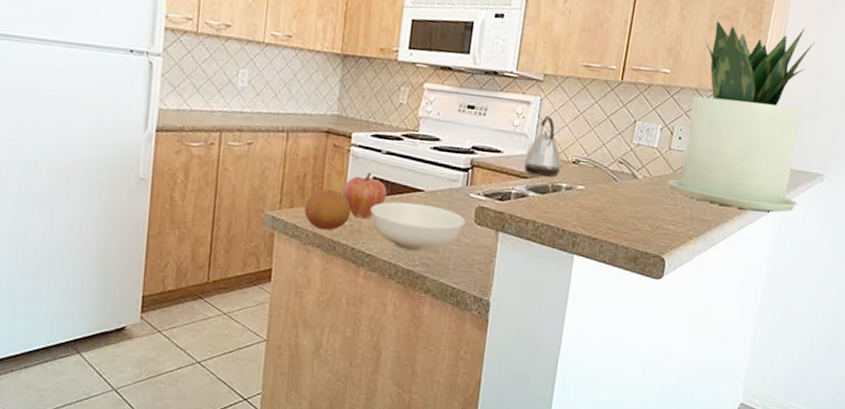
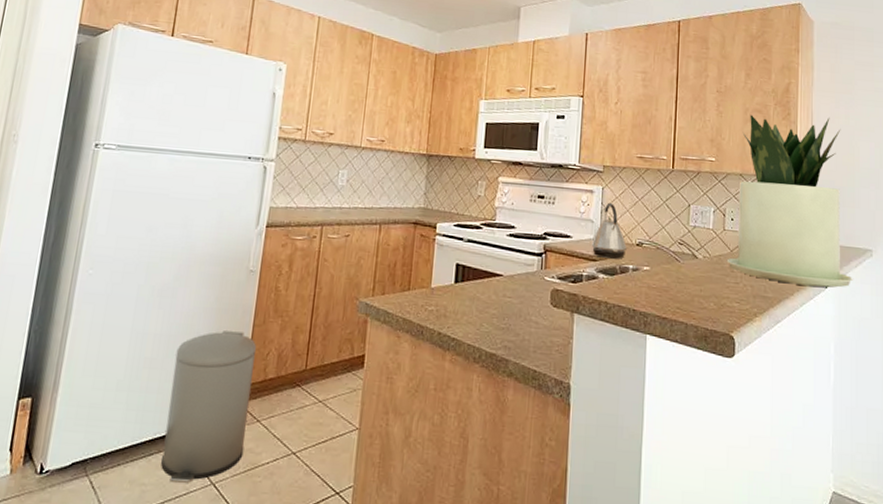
pedal bin: none [58,241,153,388] -> present [161,331,257,483]
fruit: present [304,189,352,231] -> none [394,276,438,316]
fruit: present [342,171,387,219] -> none [429,258,470,304]
bowl: present [370,201,466,252] -> none [454,286,543,335]

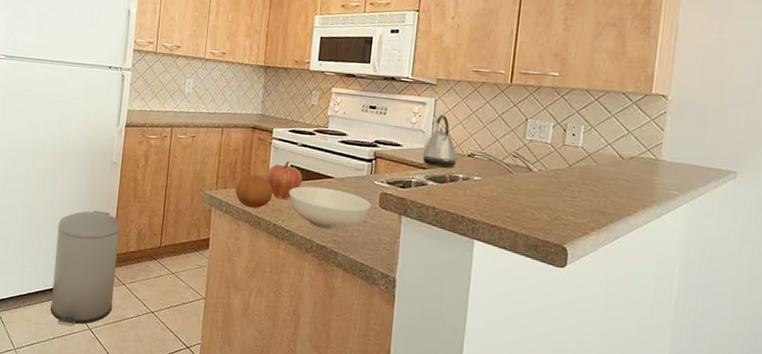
fruit: none [394,276,438,316] -> present [235,174,273,209]
fruit: none [429,258,470,304] -> present [266,160,303,200]
bowl: none [454,286,543,335] -> present [288,186,372,231]
planter: present [726,115,854,288] -> none [564,28,711,208]

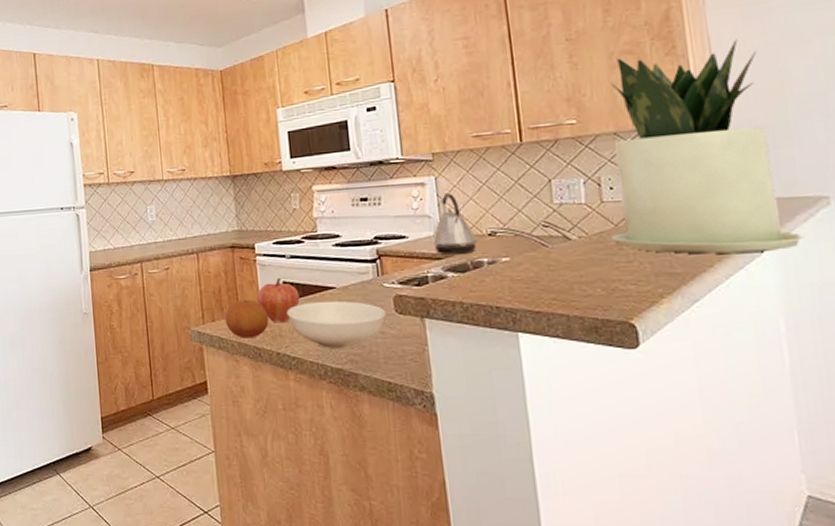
pedal bin: present [50,210,121,326] -> none [36,370,113,507]
planter: none [564,28,711,208] -> present [609,38,804,254]

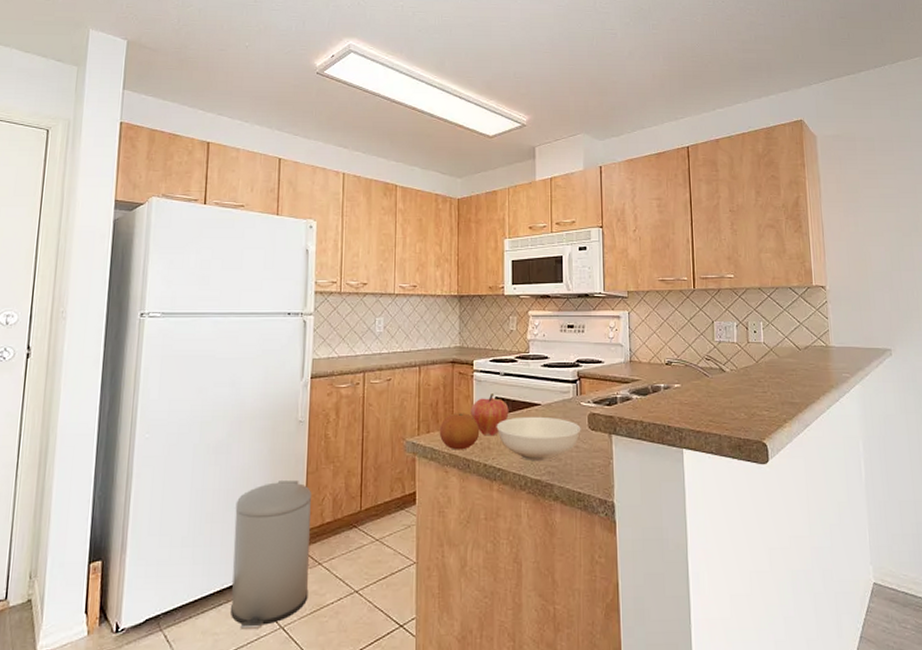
pedal bin: none [36,370,113,507] -> present [231,480,312,629]
kettle: present [432,192,477,255] -> none [622,326,657,379]
planter: present [609,38,804,254] -> none [753,226,876,390]

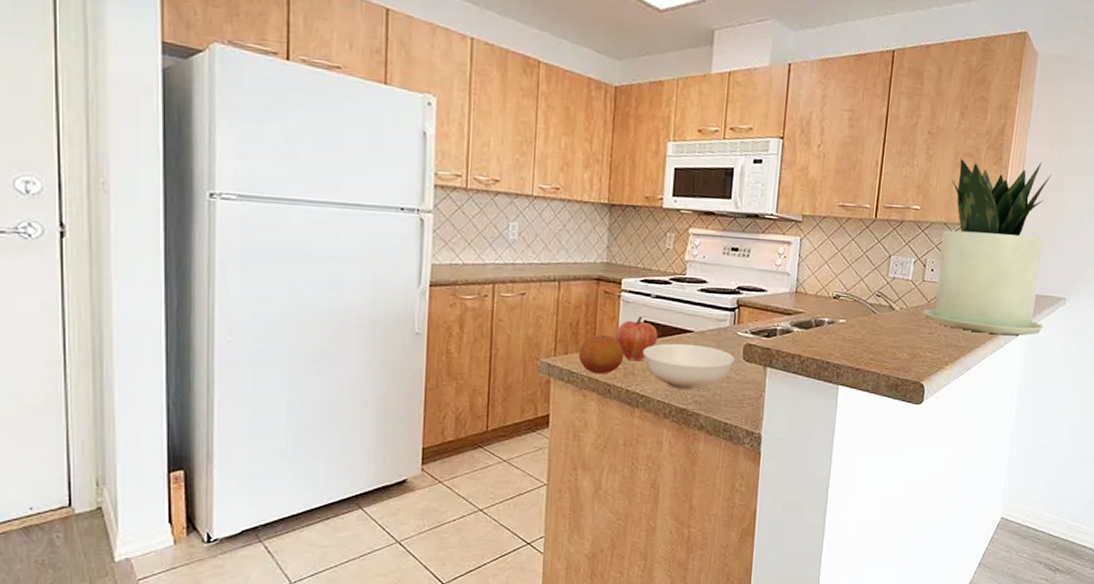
pedal bin: present [231,480,312,629] -> none [340,396,432,542]
planter: none [753,226,876,390] -> present [923,159,1052,336]

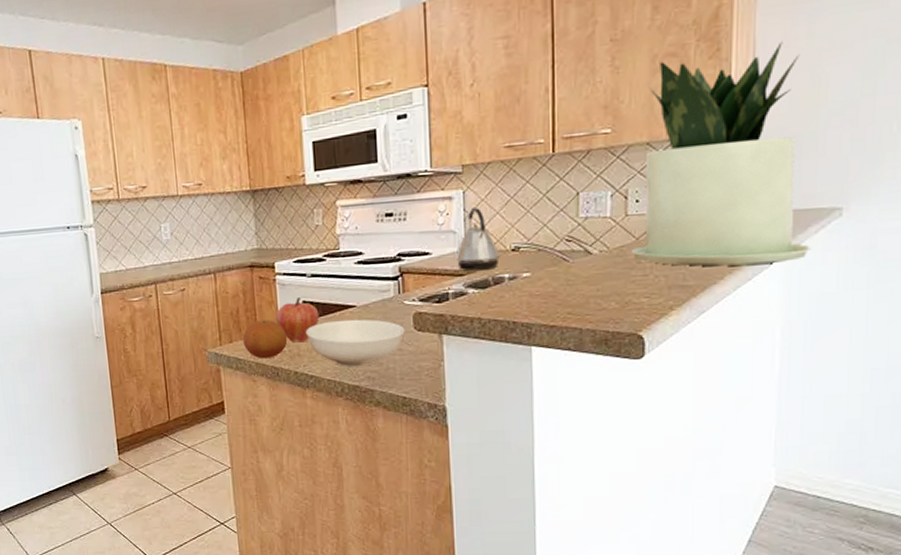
kettle: none [786,254,823,312] -> present [455,206,500,271]

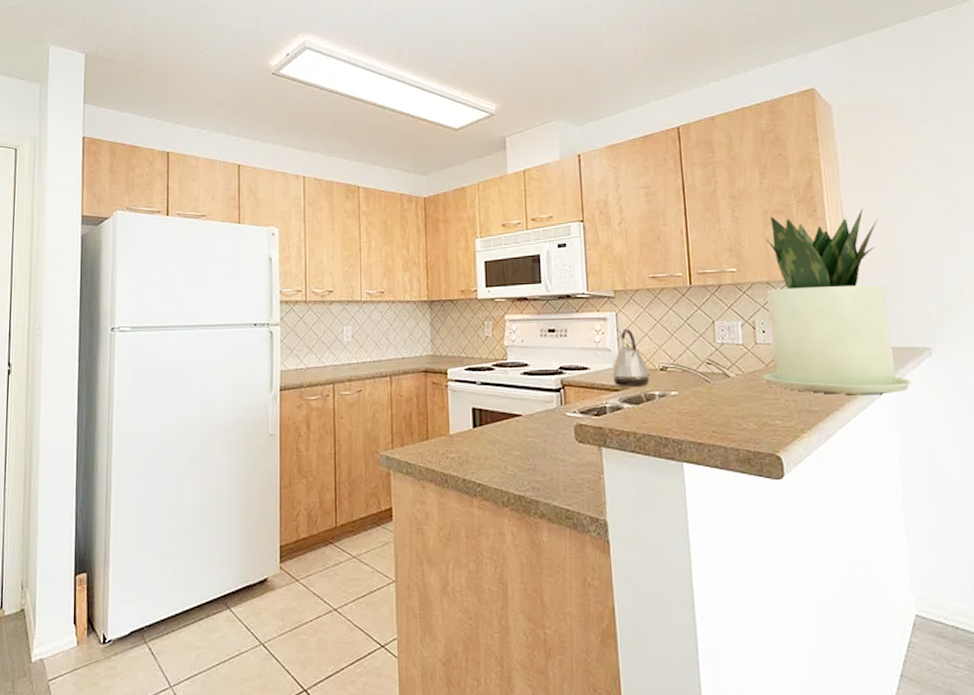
fruit: present [242,320,288,359] -> none [414,425,457,464]
fruit: present [276,296,320,343] -> none [446,403,488,449]
bowl: present [305,319,405,367] -> none [474,428,567,476]

